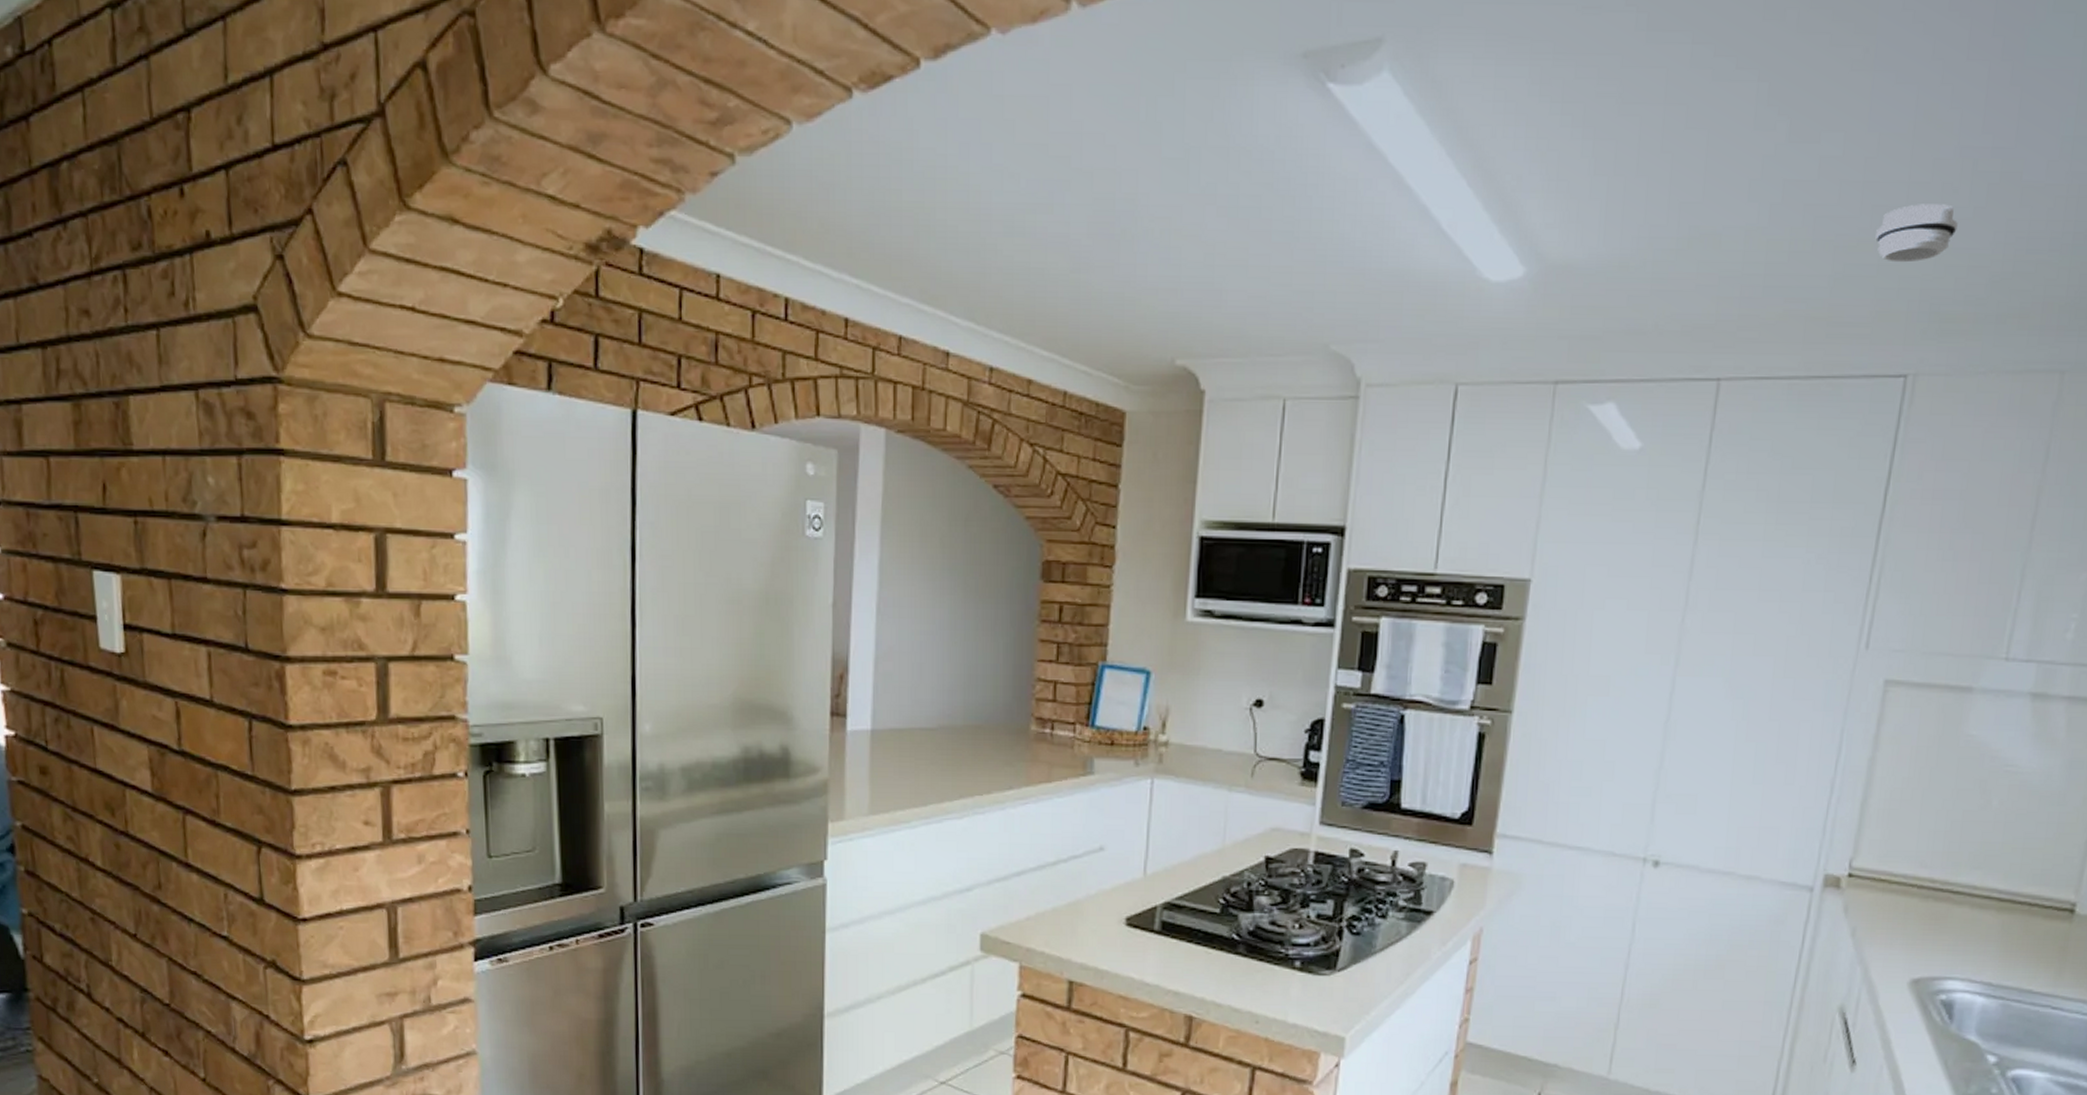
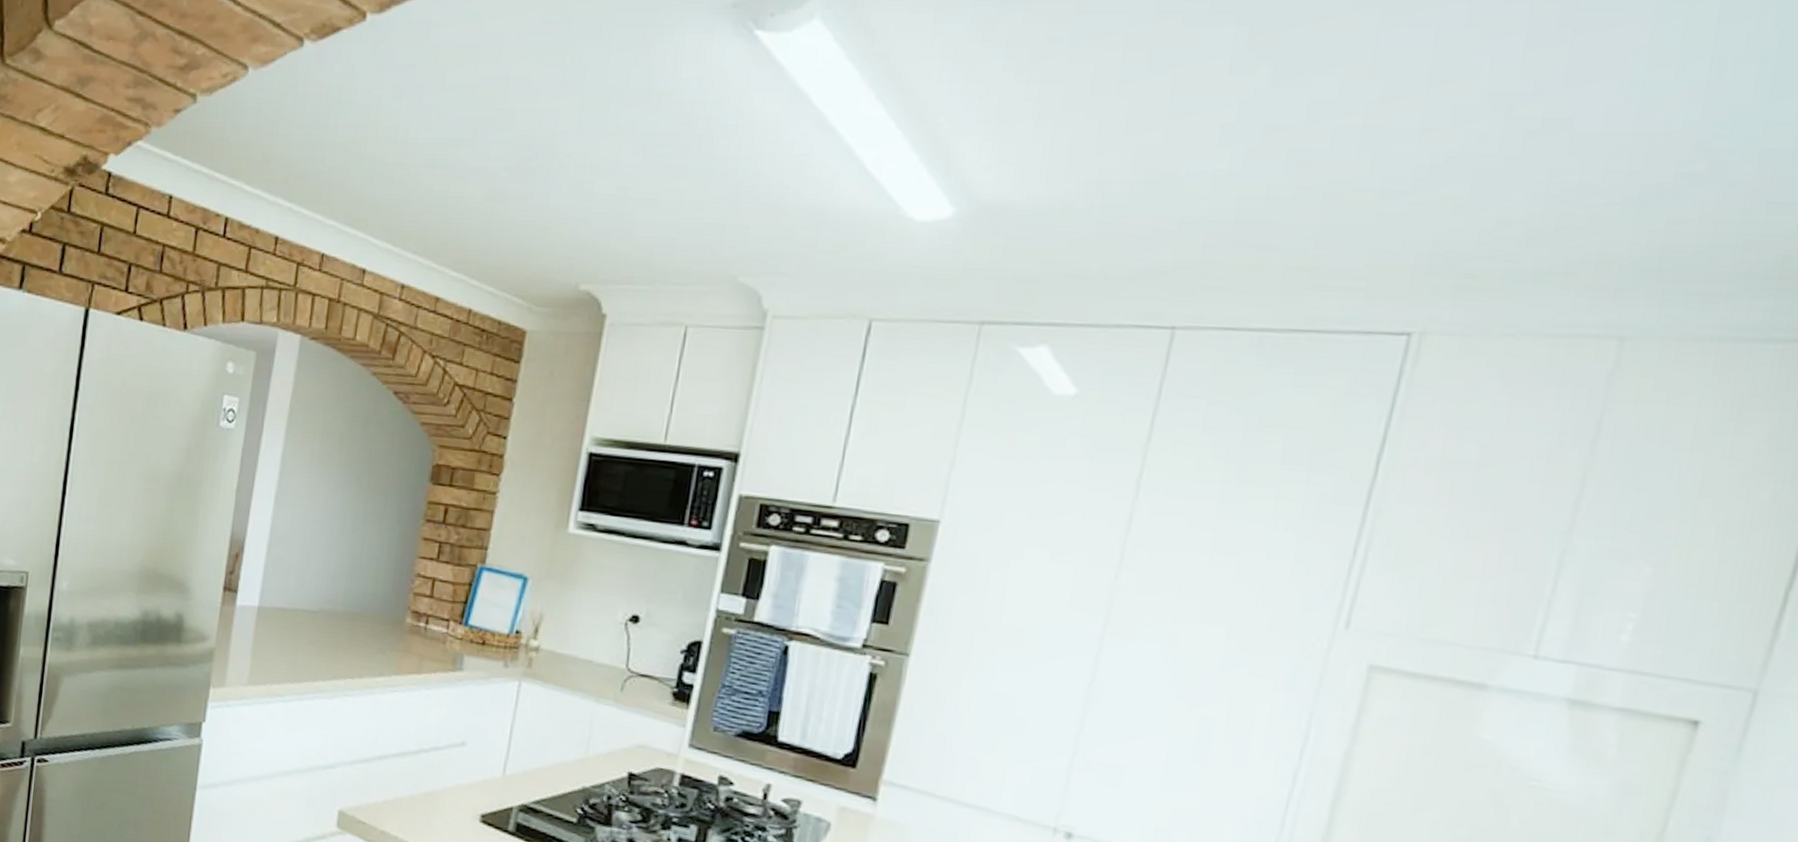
smoke detector: present [1875,204,1958,263] -> none [1376,151,1484,213]

